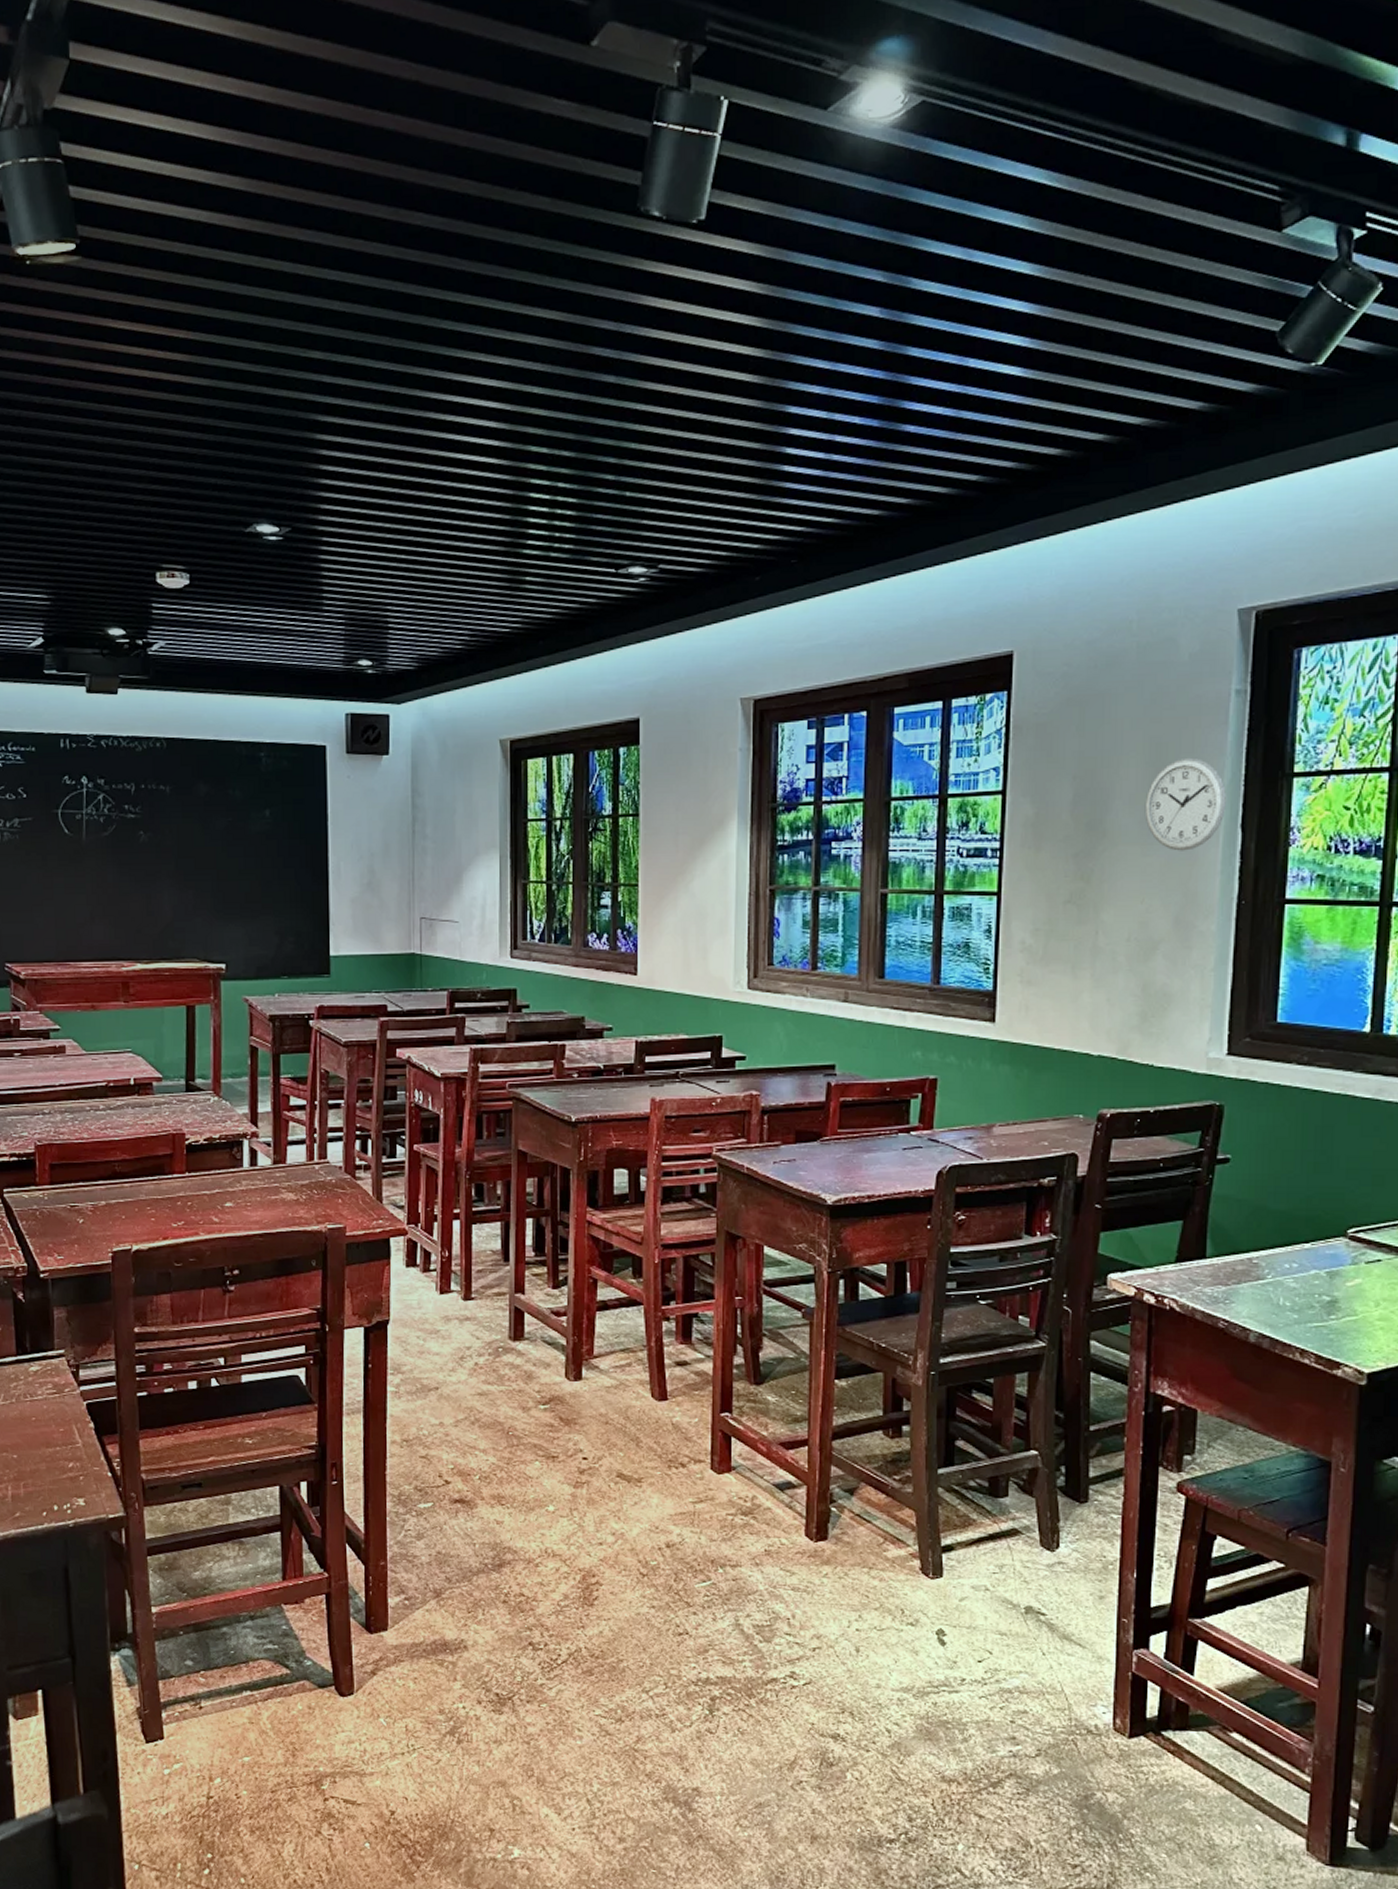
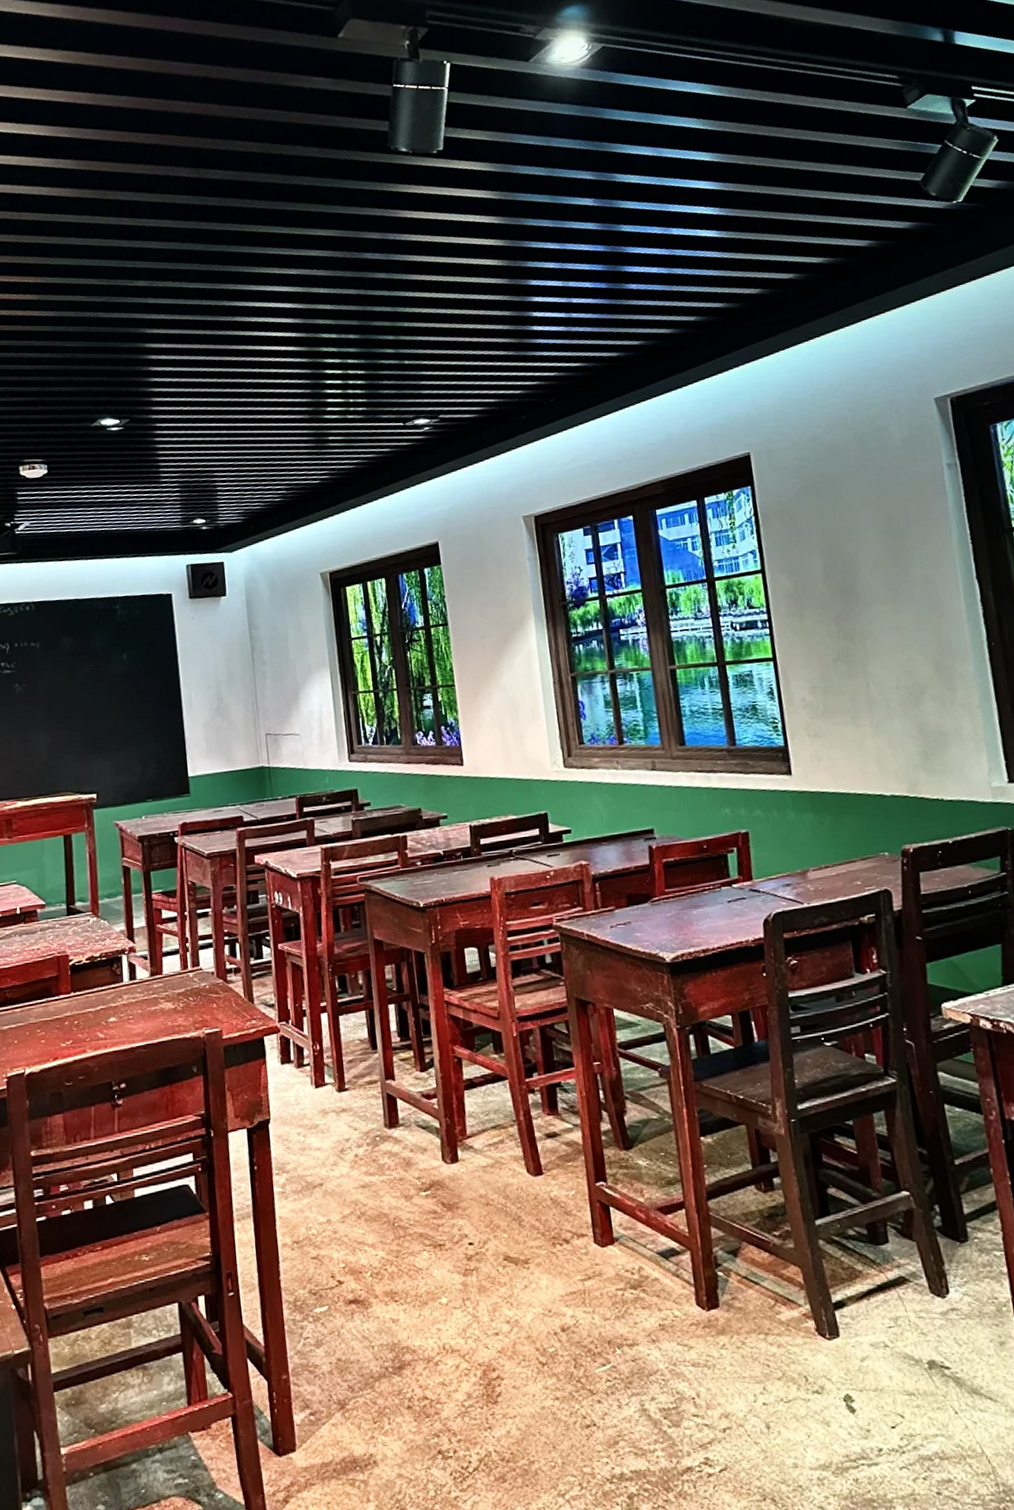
wall clock: present [1144,757,1226,851] -> none [887,524,960,605]

